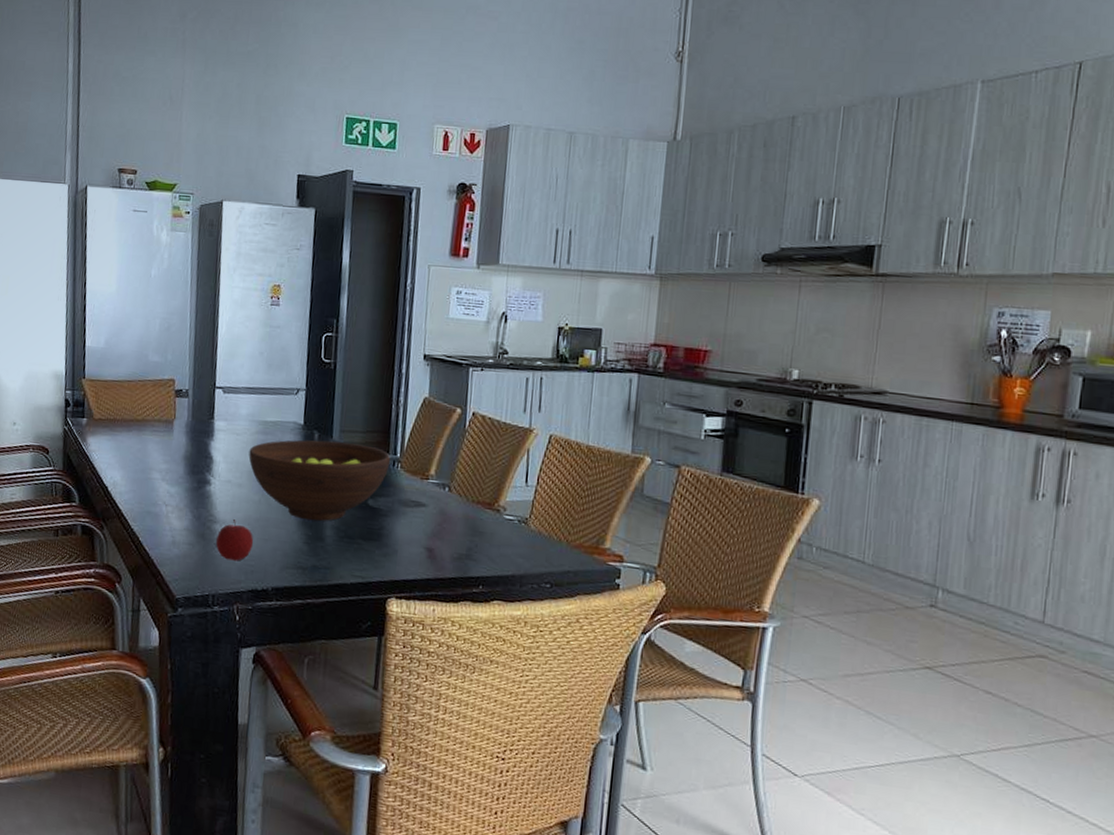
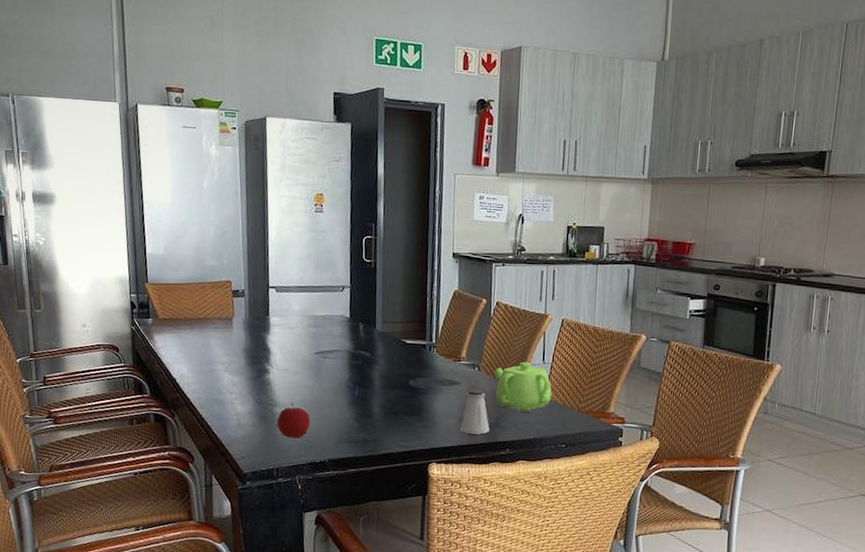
fruit bowl: present [248,440,391,521] -> none [302,330,427,401]
saltshaker: none [425,512,461,567] -> present [460,389,490,435]
teapot: none [466,483,536,543] -> present [493,361,552,412]

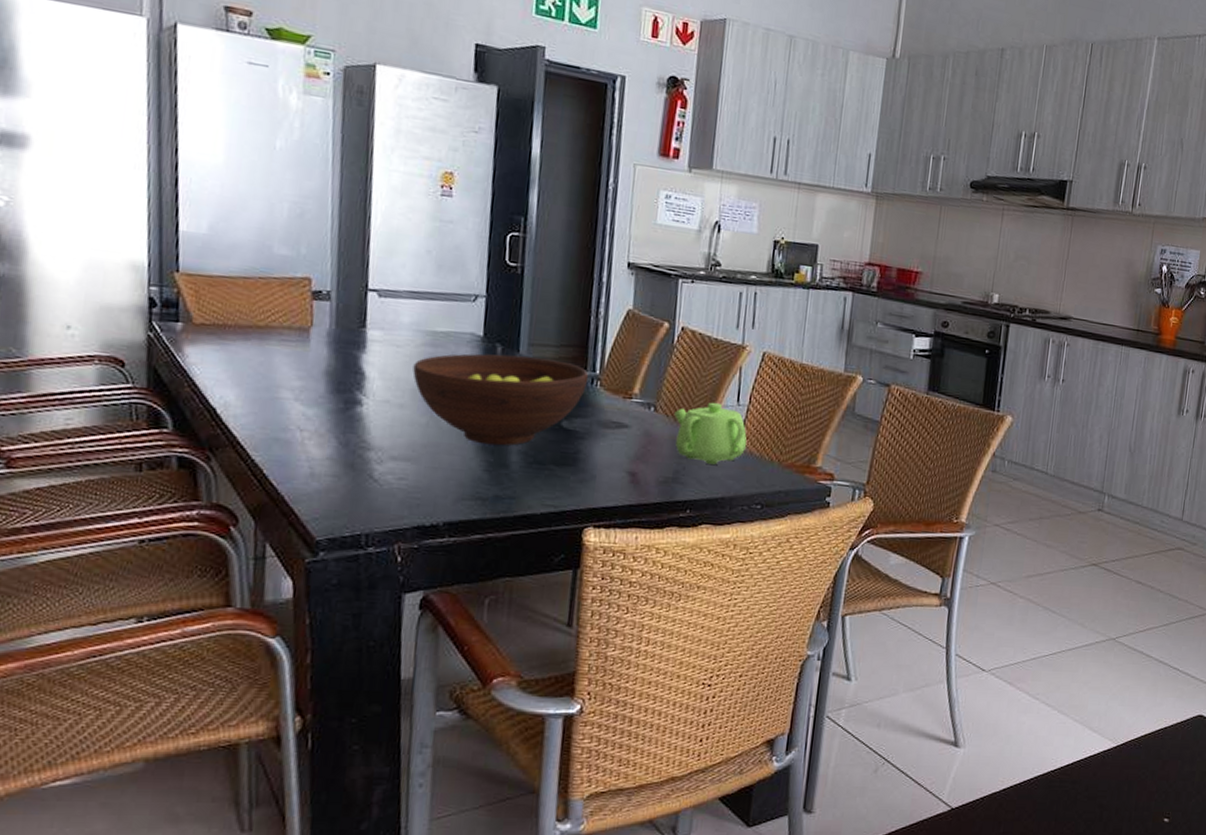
apple: present [276,403,311,439] -> none [369,446,420,494]
fruit bowl: none [302,330,427,401] -> present [412,353,589,446]
saltshaker: present [460,389,490,435] -> none [627,434,667,492]

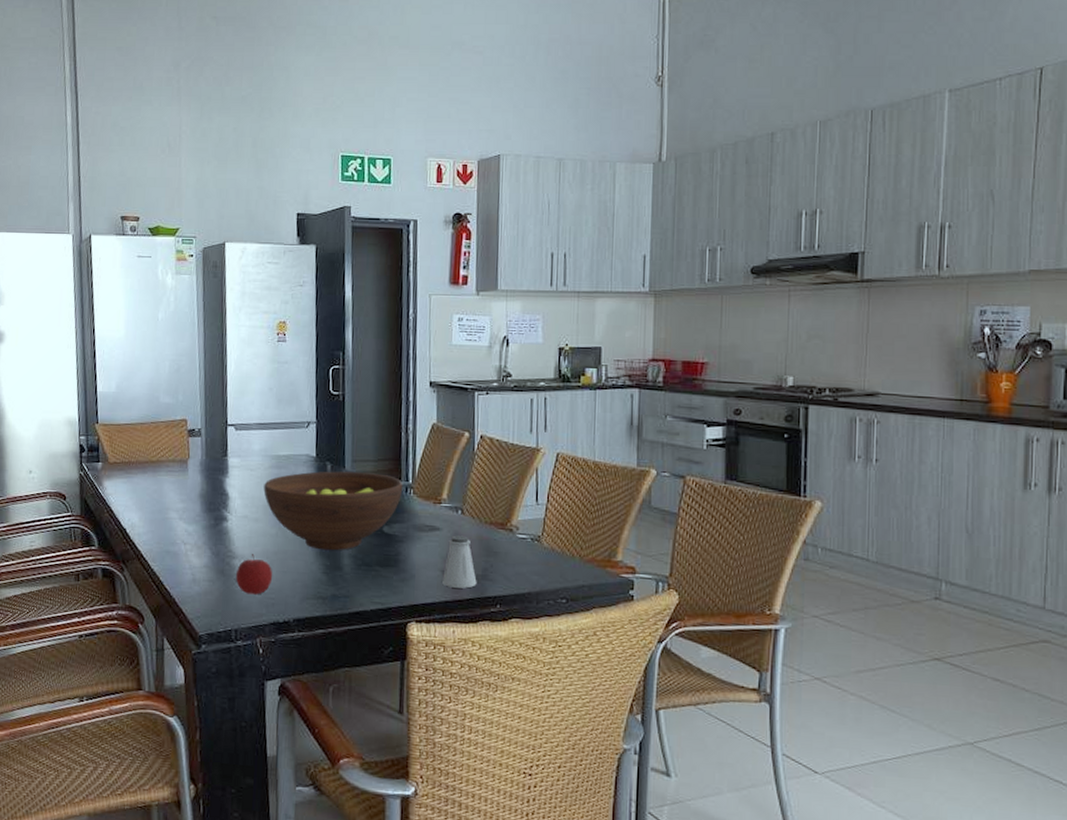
apple: none [369,446,420,494] -> present [235,554,273,595]
saltshaker: none [627,434,667,492] -> present [442,535,477,589]
teapot: present [673,402,747,464] -> none [478,503,548,561]

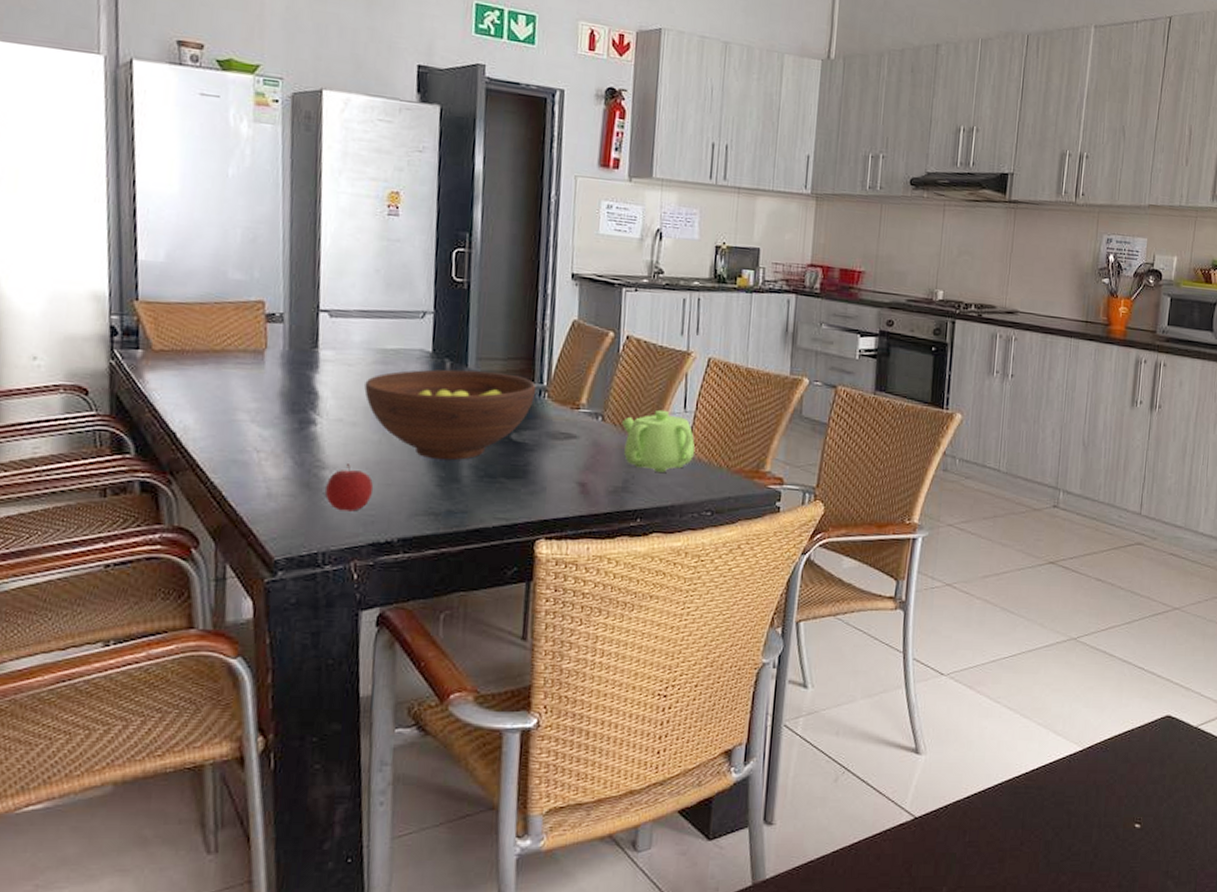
saltshaker: present [442,535,477,589] -> none [577,444,616,502]
teapot: none [478,503,548,561] -> present [621,409,695,472]

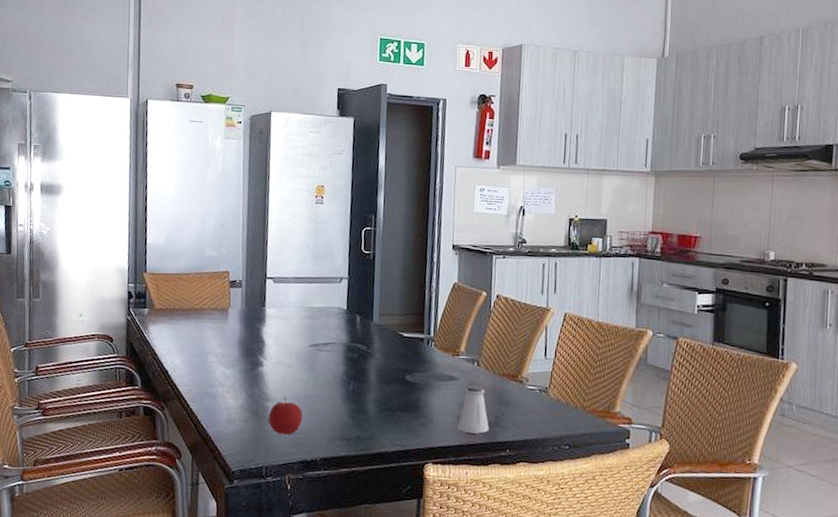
fruit bowl: present [364,369,536,461] -> none [297,323,425,396]
saltshaker: none [577,444,616,502] -> present [458,385,489,434]
teapot: present [621,409,695,472] -> none [493,357,555,410]

